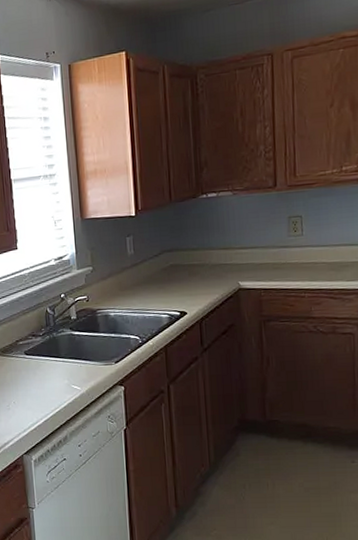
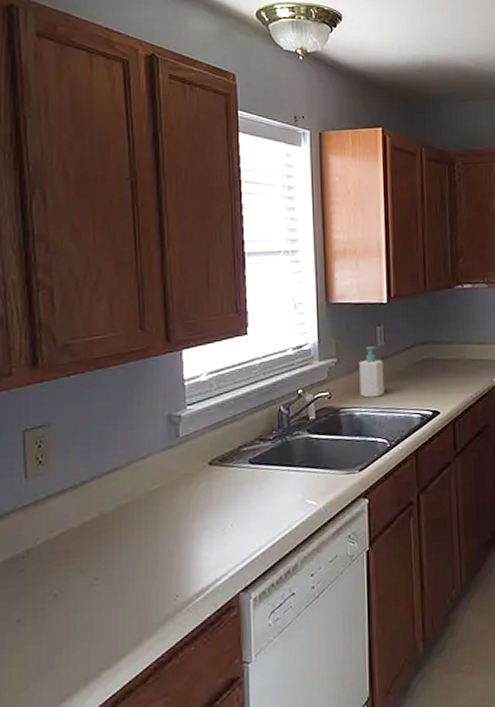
soap bottle: none [112,255,135,300] -> present [359,346,384,398]

